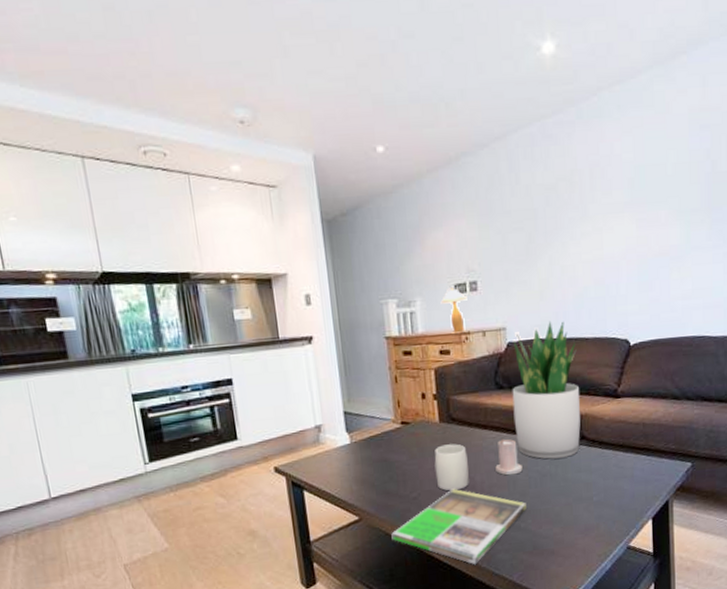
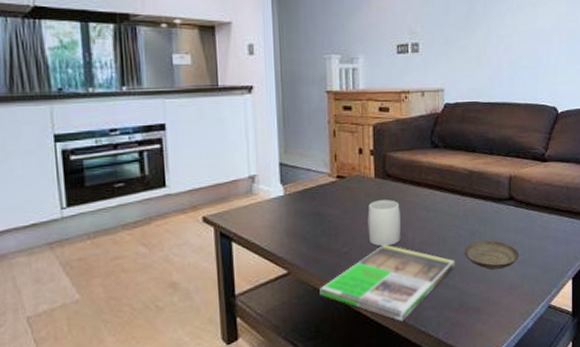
table lamp: present [442,287,466,333] -> none [384,47,407,92]
candle: present [495,439,523,476] -> none [427,196,453,233]
planter: present [512,321,581,460] -> none [447,85,511,218]
decorative bowl: none [535,481,595,511] -> present [464,240,520,270]

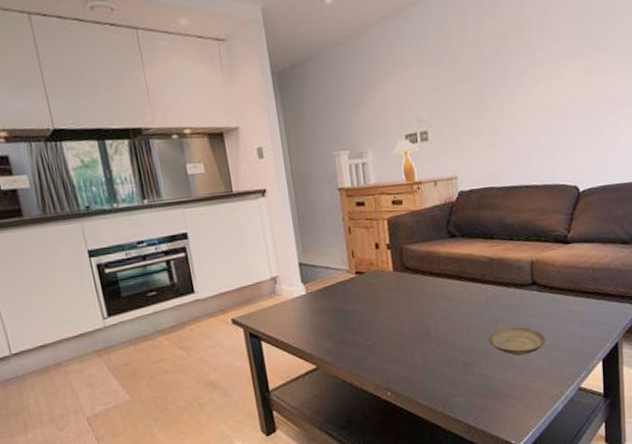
magazine: present [320,244,455,322] -> none [348,335,480,410]
mug: present [367,199,402,247] -> none [389,292,424,339]
table lamp: none [384,47,407,92] -> present [393,137,417,183]

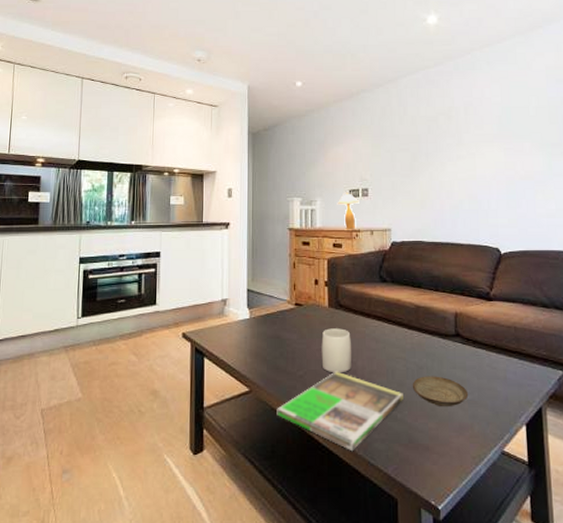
magazine: none [348,335,480,410] -> present [276,371,403,452]
mug: none [389,292,424,339] -> present [321,328,352,373]

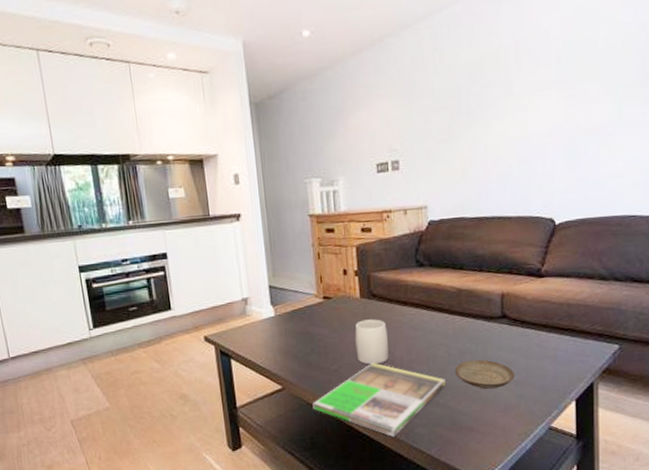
table lamp: present [338,192,358,230] -> none [364,166,388,212]

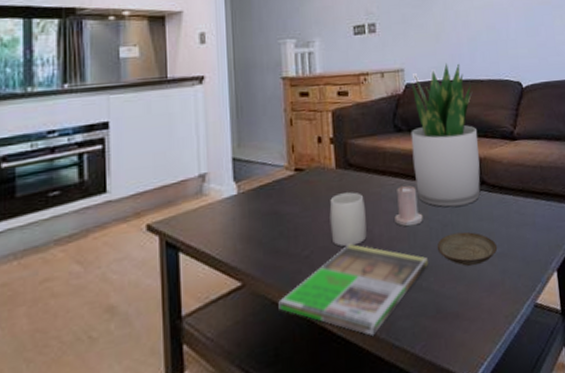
candle: none [415,315,442,352] -> present [395,185,423,227]
planter: none [432,199,502,337] -> present [411,63,481,208]

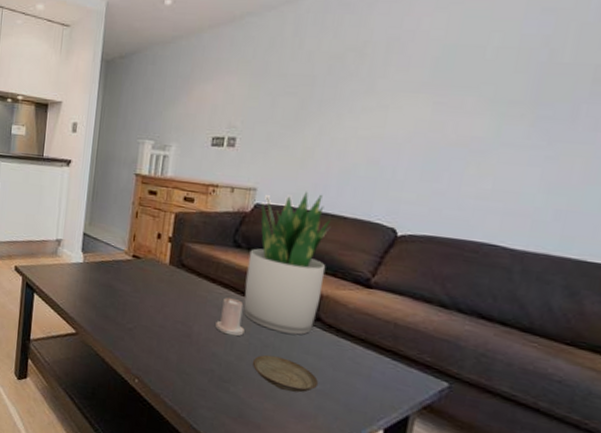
magazine: present [278,243,428,337] -> none [101,331,241,412]
mug: present [329,192,367,247] -> none [153,286,190,335]

